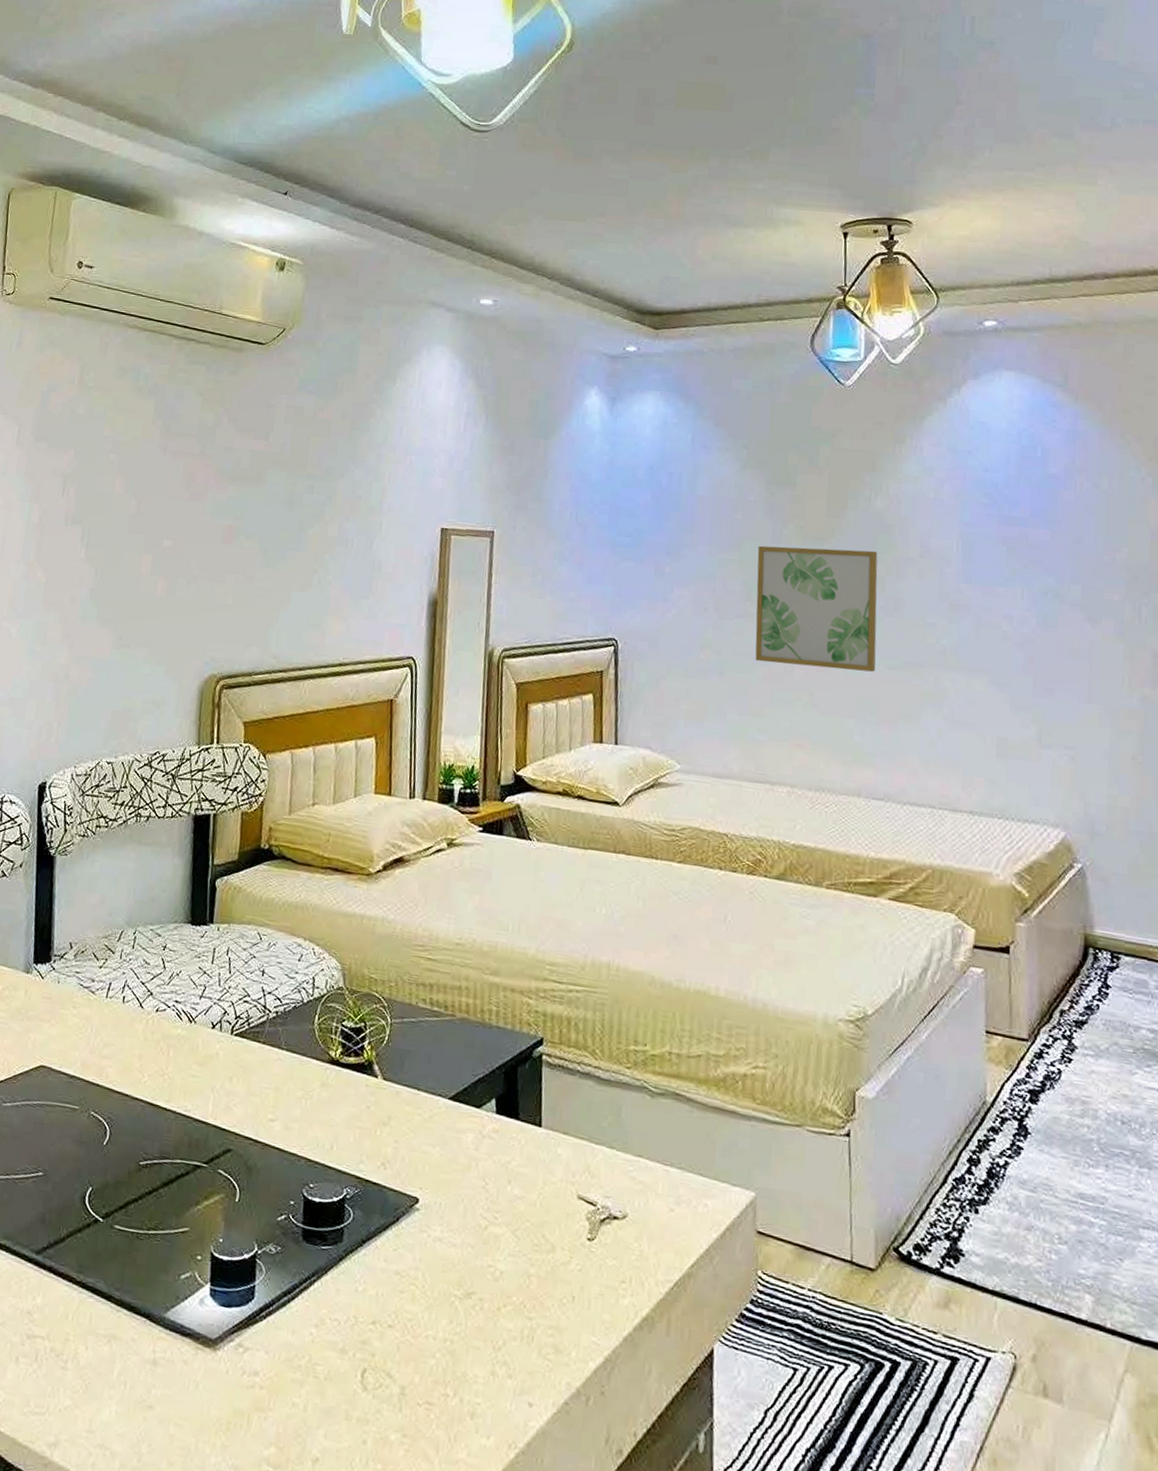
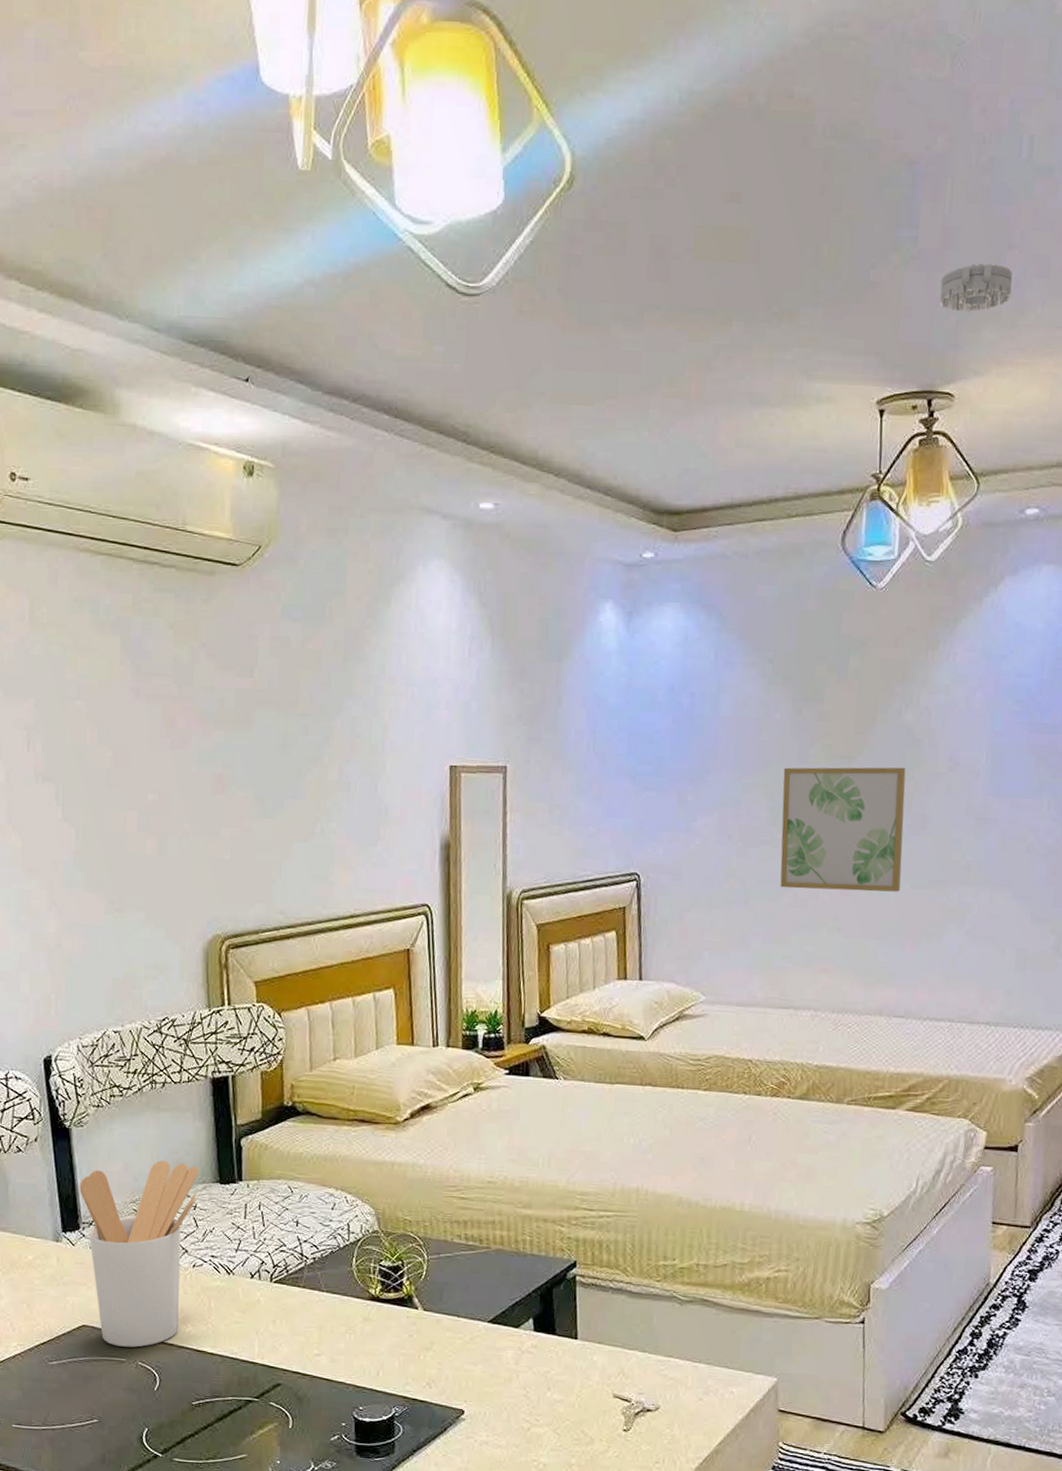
utensil holder: none [55,896,173,1095] -> present [79,1160,199,1348]
smoke detector: none [895,115,962,154] -> present [939,263,1013,312]

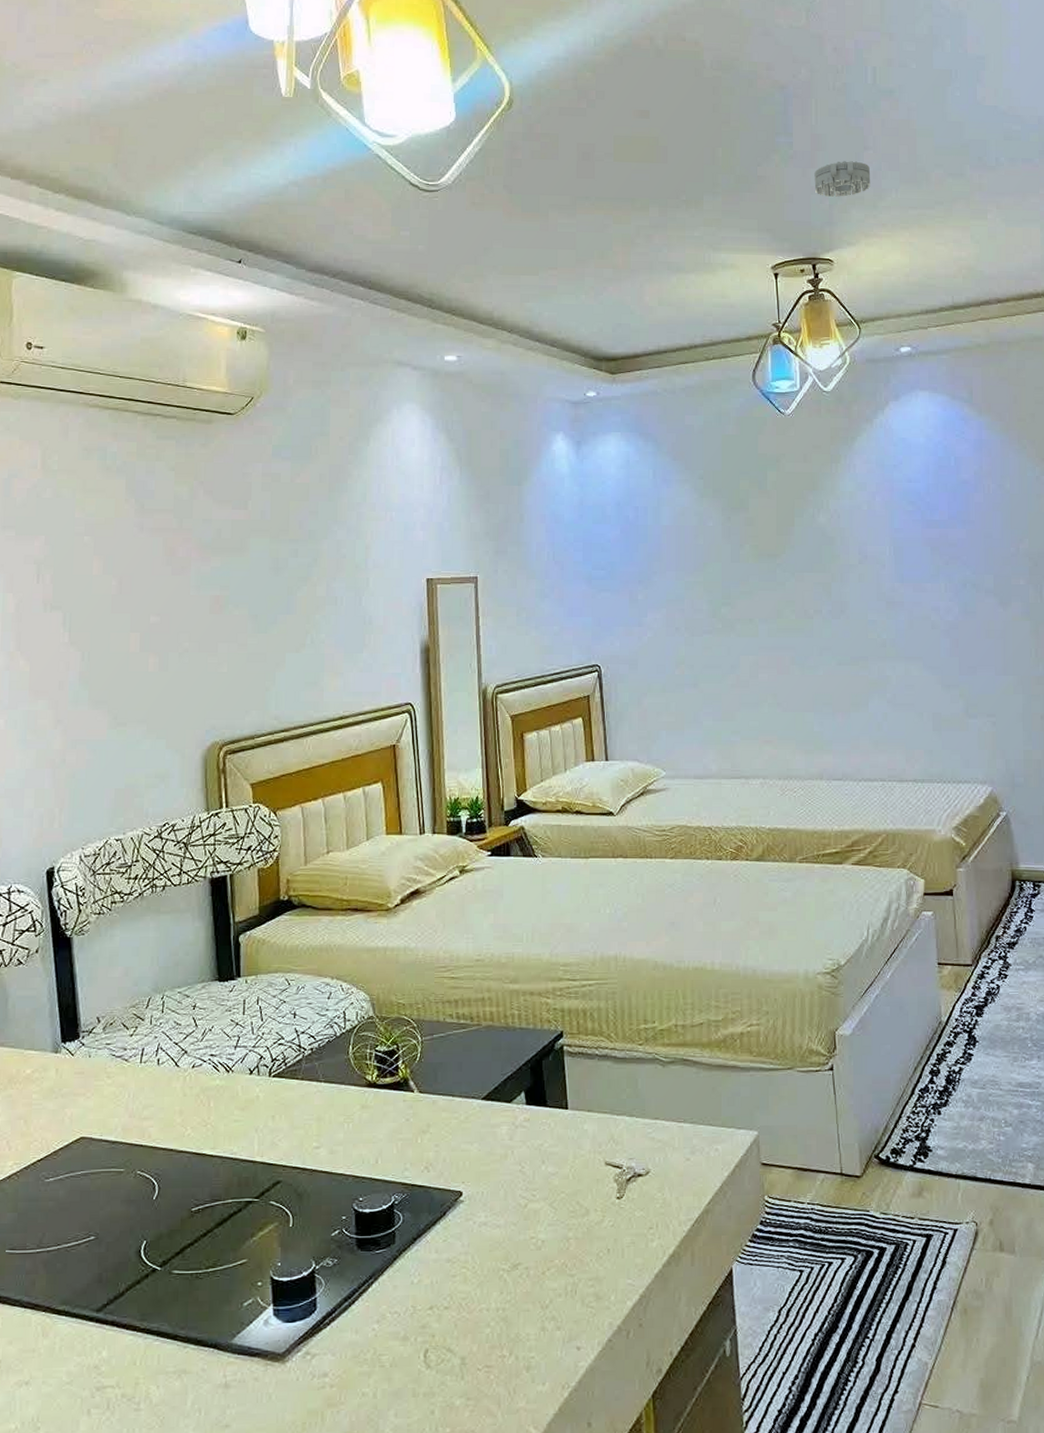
utensil holder: present [79,1160,199,1348] -> none [79,962,198,1157]
wall art: present [780,767,906,892] -> none [719,561,828,671]

